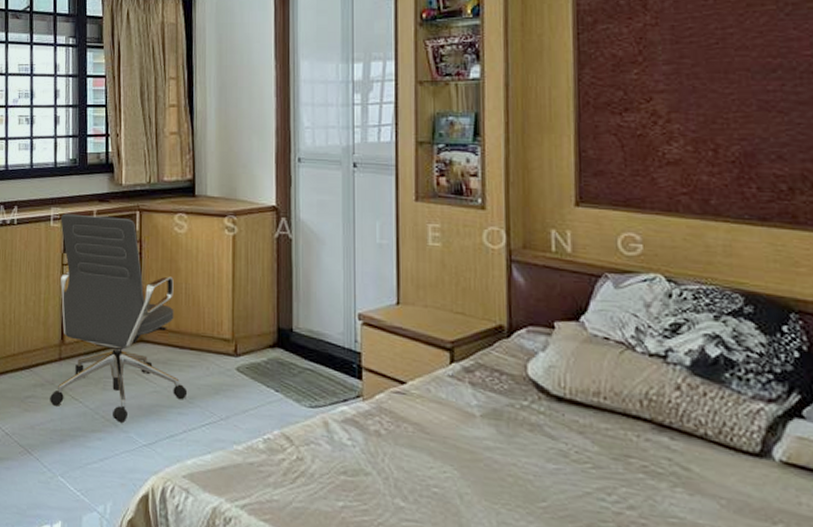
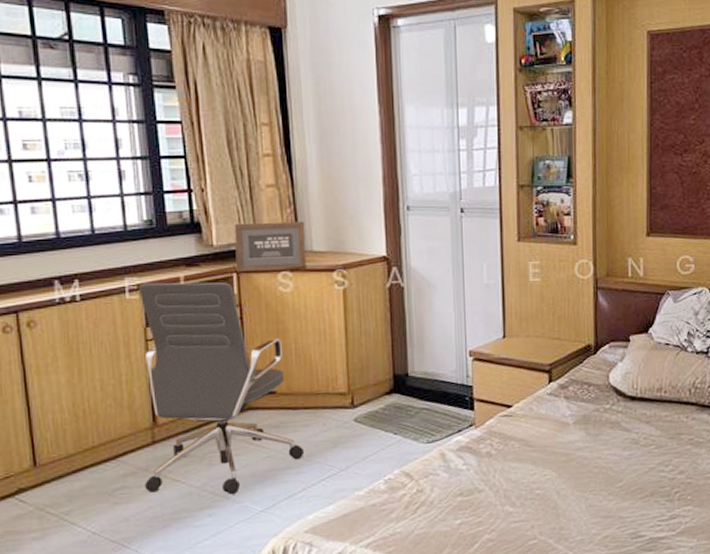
picture frame: none [139,166,201,213] -> present [234,221,307,272]

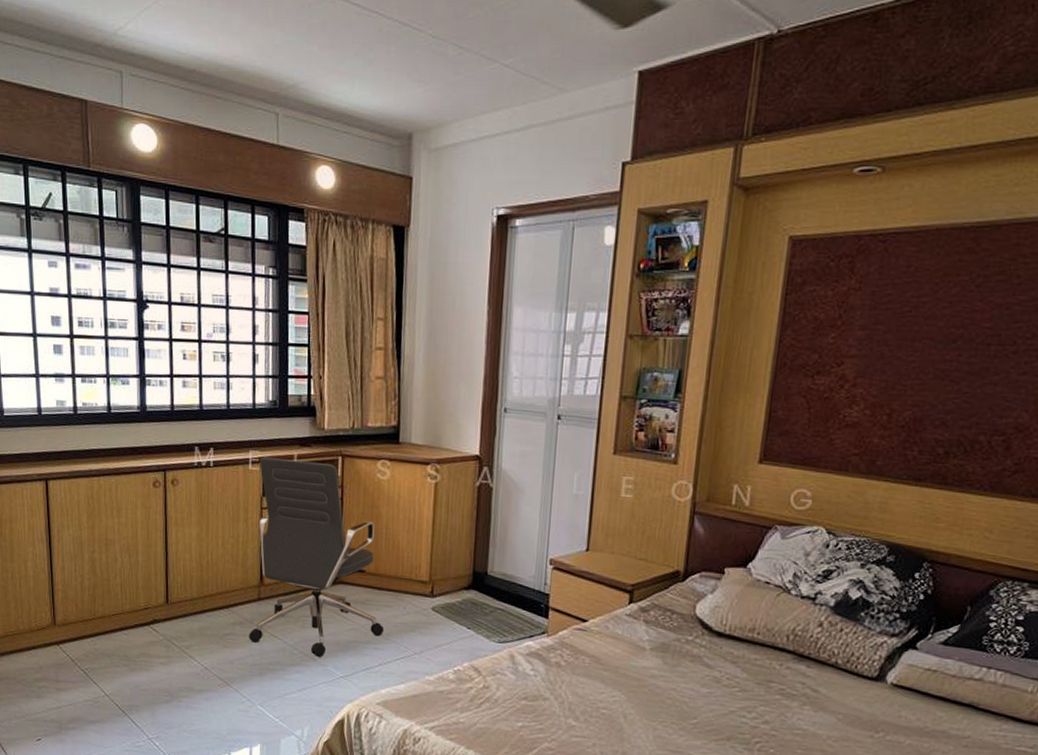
picture frame: present [234,221,307,272] -> none [342,410,407,460]

